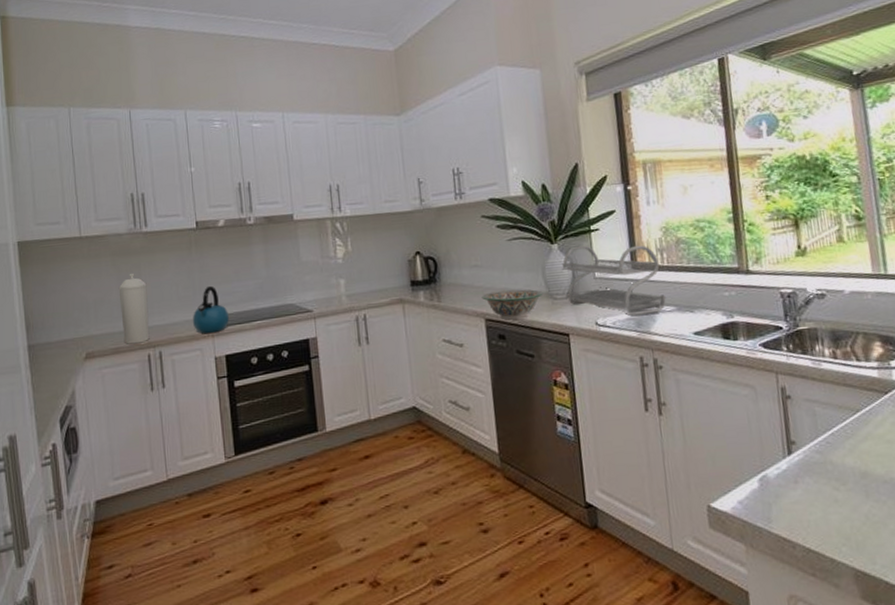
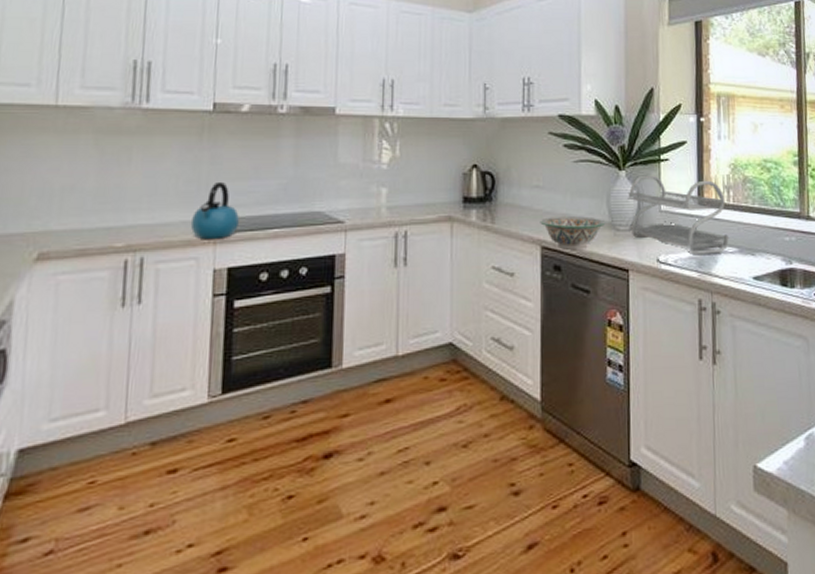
canister: present [118,274,150,345] -> none [94,158,137,246]

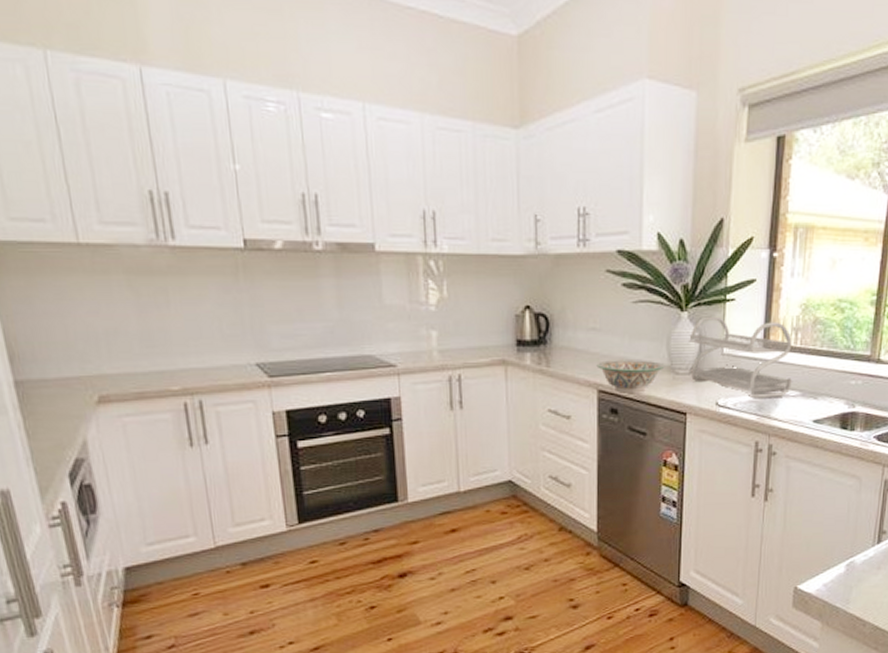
kettle: present [190,181,239,240] -> none [241,324,290,384]

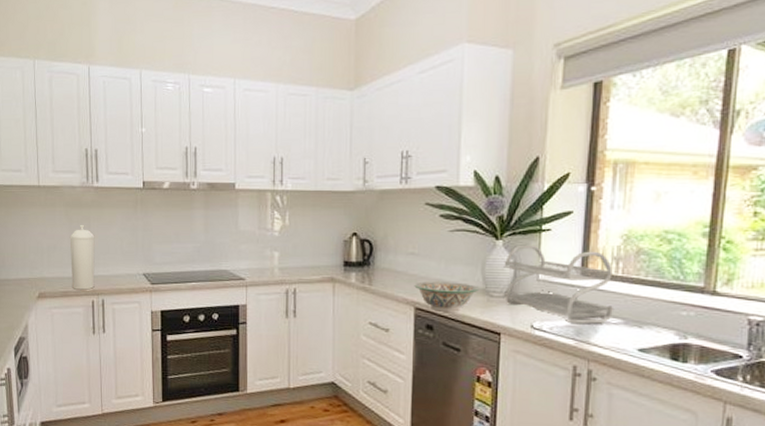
canister: none [138,300,186,389] -> present [69,225,95,290]

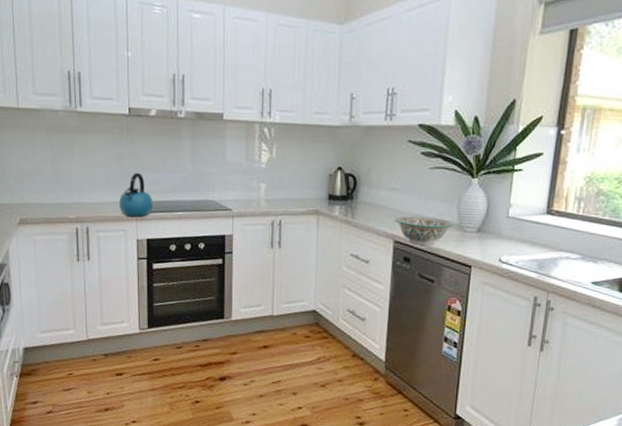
canister: present [69,225,95,290] -> none [52,151,79,217]
kettle: none [133,244,166,289] -> present [118,172,153,217]
dish rack: present [504,245,615,325] -> none [477,183,576,259]

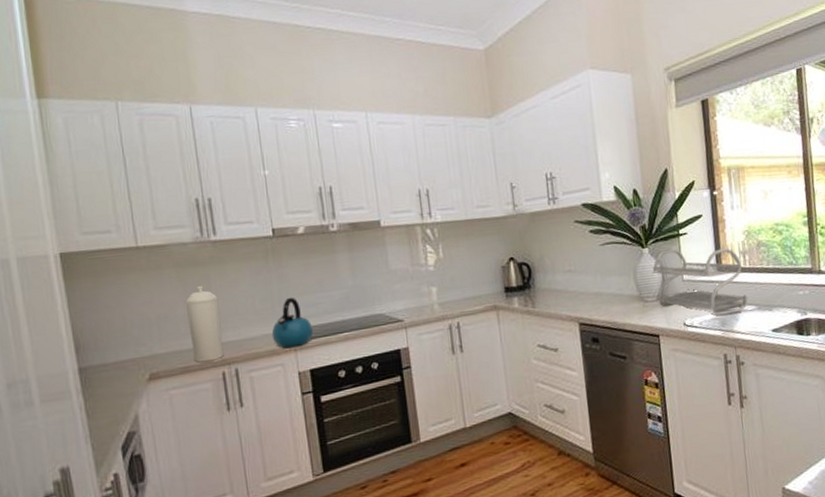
canister: none [52,151,79,217] -> present [185,286,224,363]
decorative bowl: present [394,216,455,246] -> none [575,293,635,324]
dish rack: none [477,183,576,259] -> present [652,248,748,317]

